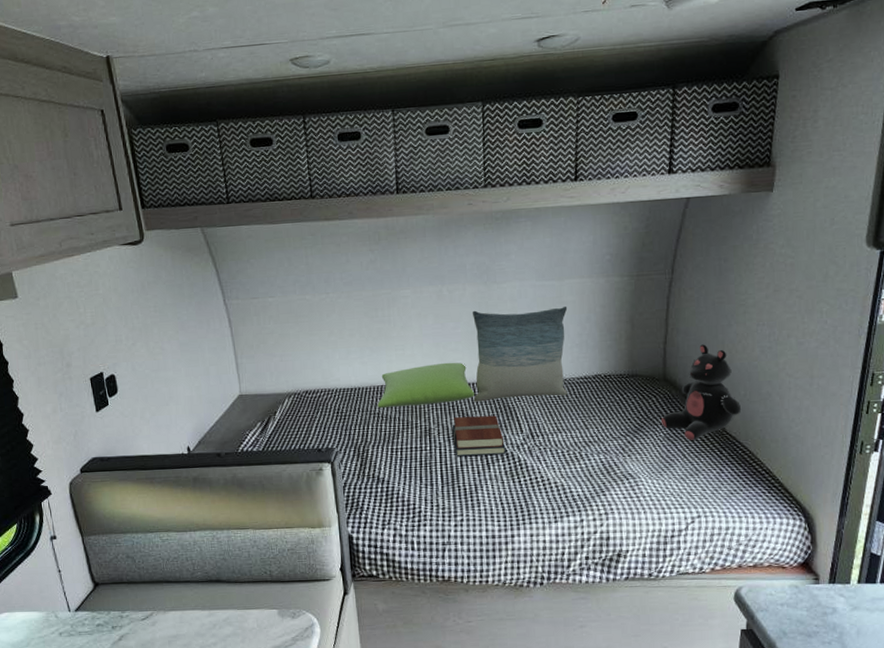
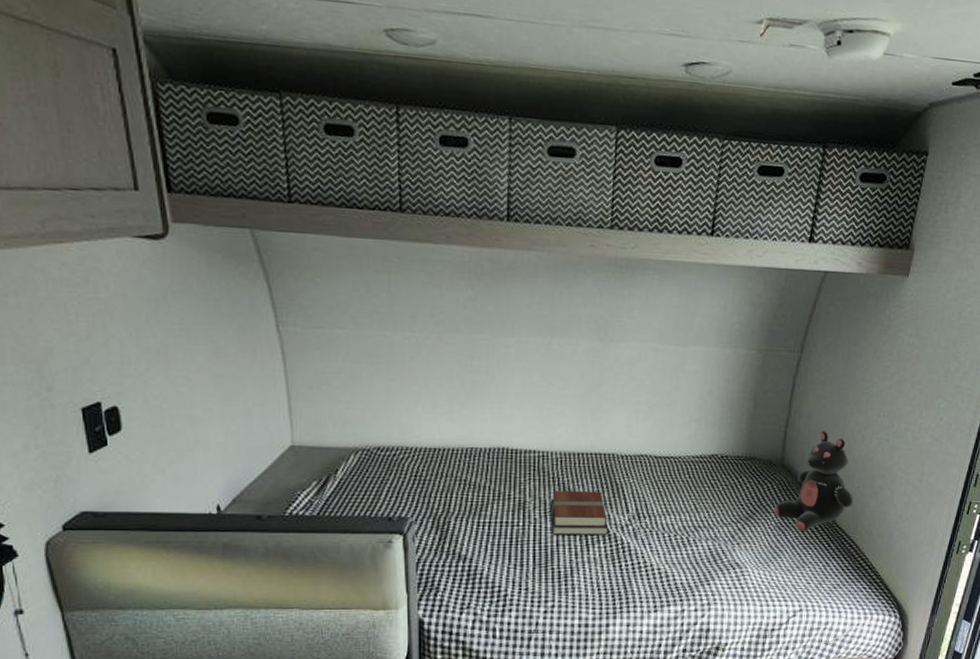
pillow: present [377,362,475,408] -> none [464,427,580,474]
pillow: present [472,307,568,402] -> none [577,370,690,475]

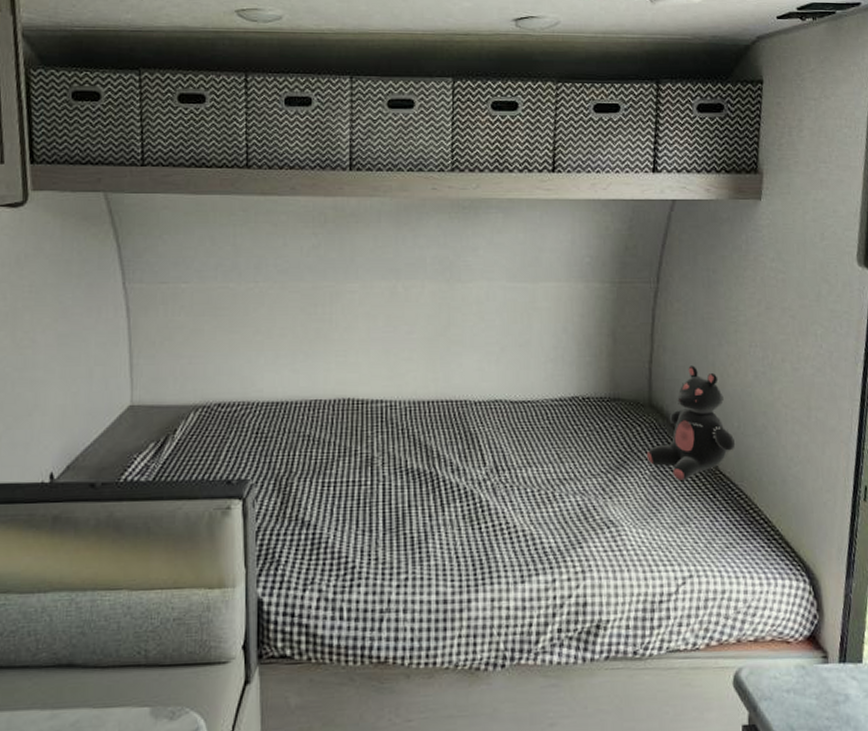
books: present [550,491,609,535] -> none [400,443,465,494]

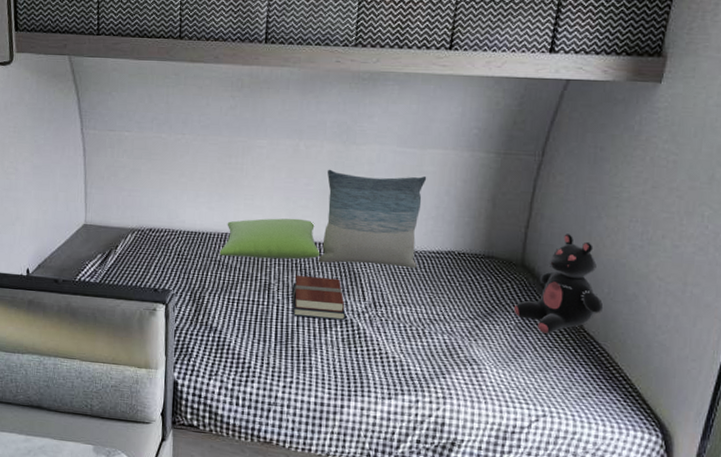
pillow: none [308,374,430,428] -> present [219,218,321,260]
books: none [400,443,465,494] -> present [292,275,346,320]
pillow: none [427,312,542,425] -> present [318,169,427,269]

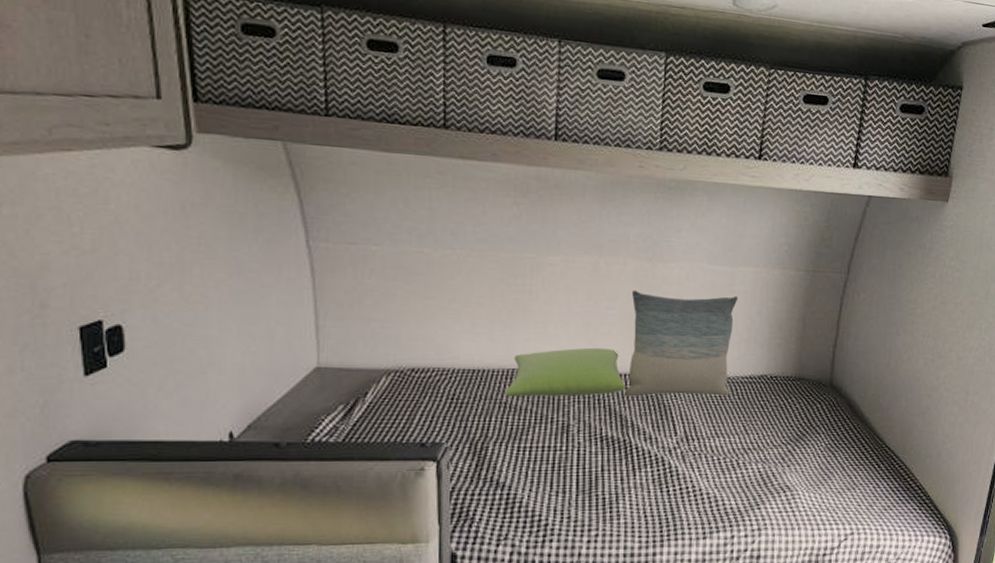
books: present [292,275,346,320] -> none [595,413,656,459]
stuffed animal: present [514,234,602,334] -> none [824,351,901,452]

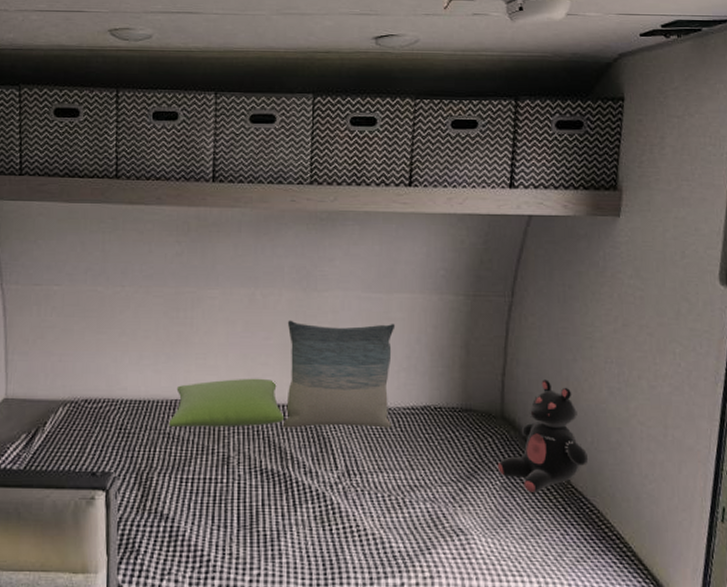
stuffed animal: none [824,351,901,452] -> present [498,379,588,493]

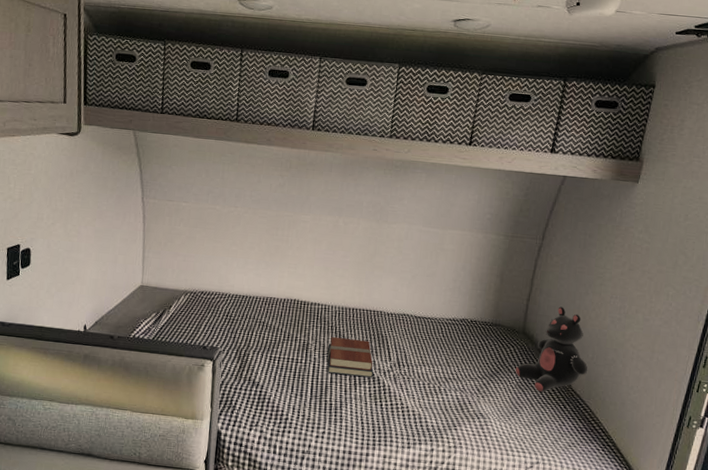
pillow: present [168,378,285,427] -> none [264,285,354,323]
books: none [255,445,317,494] -> present [327,337,374,377]
pillow: present [282,320,396,428] -> none [351,243,447,333]

